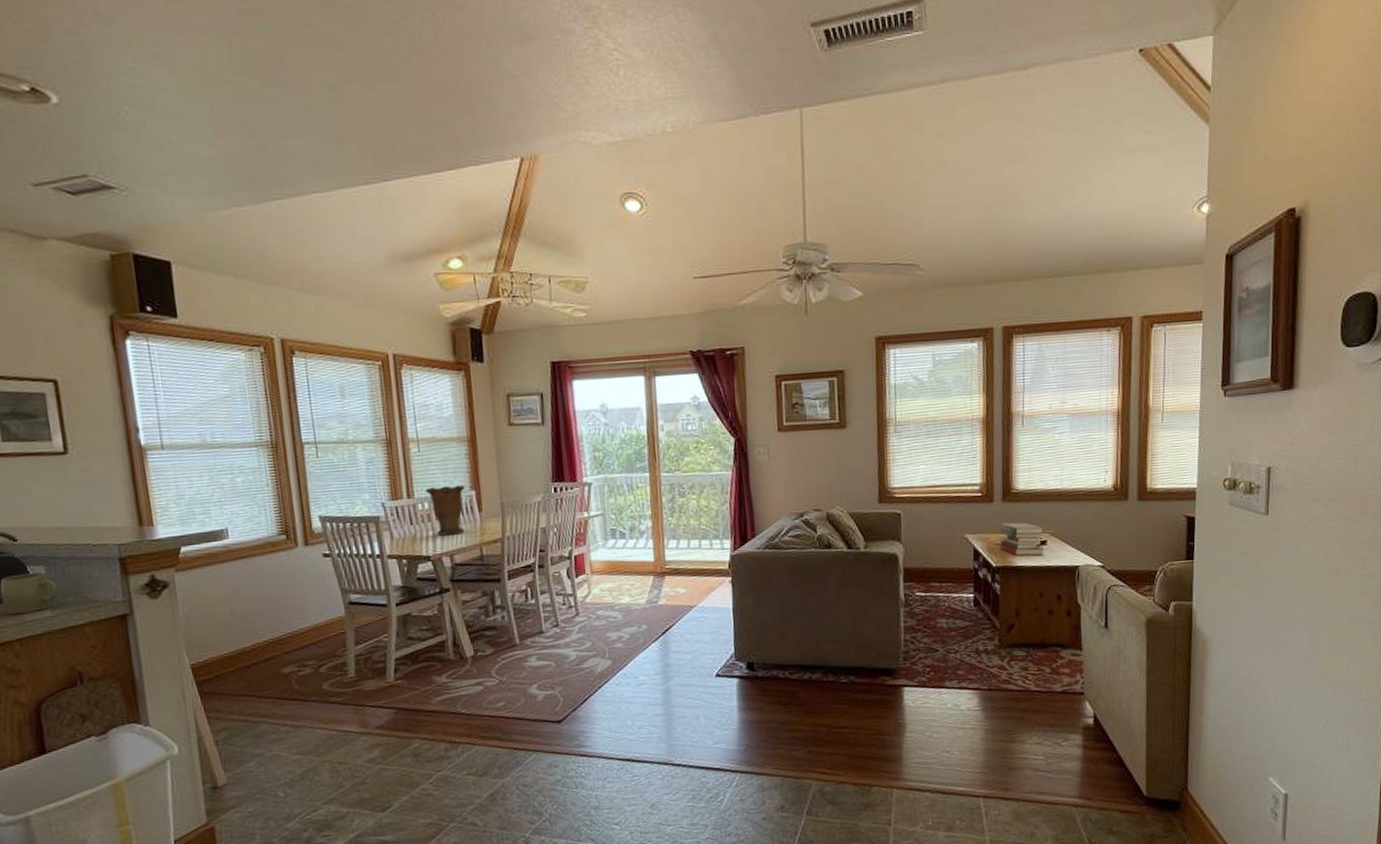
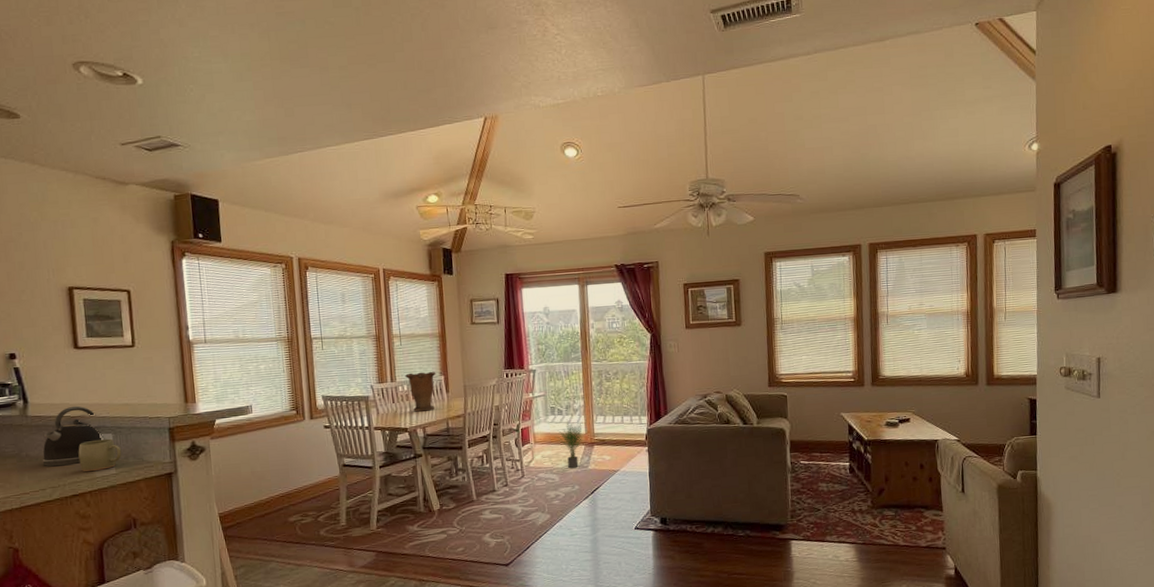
potted plant: none [615,545,653,604] -> present [554,420,584,469]
books: present [999,522,1044,556] -> none [869,403,908,431]

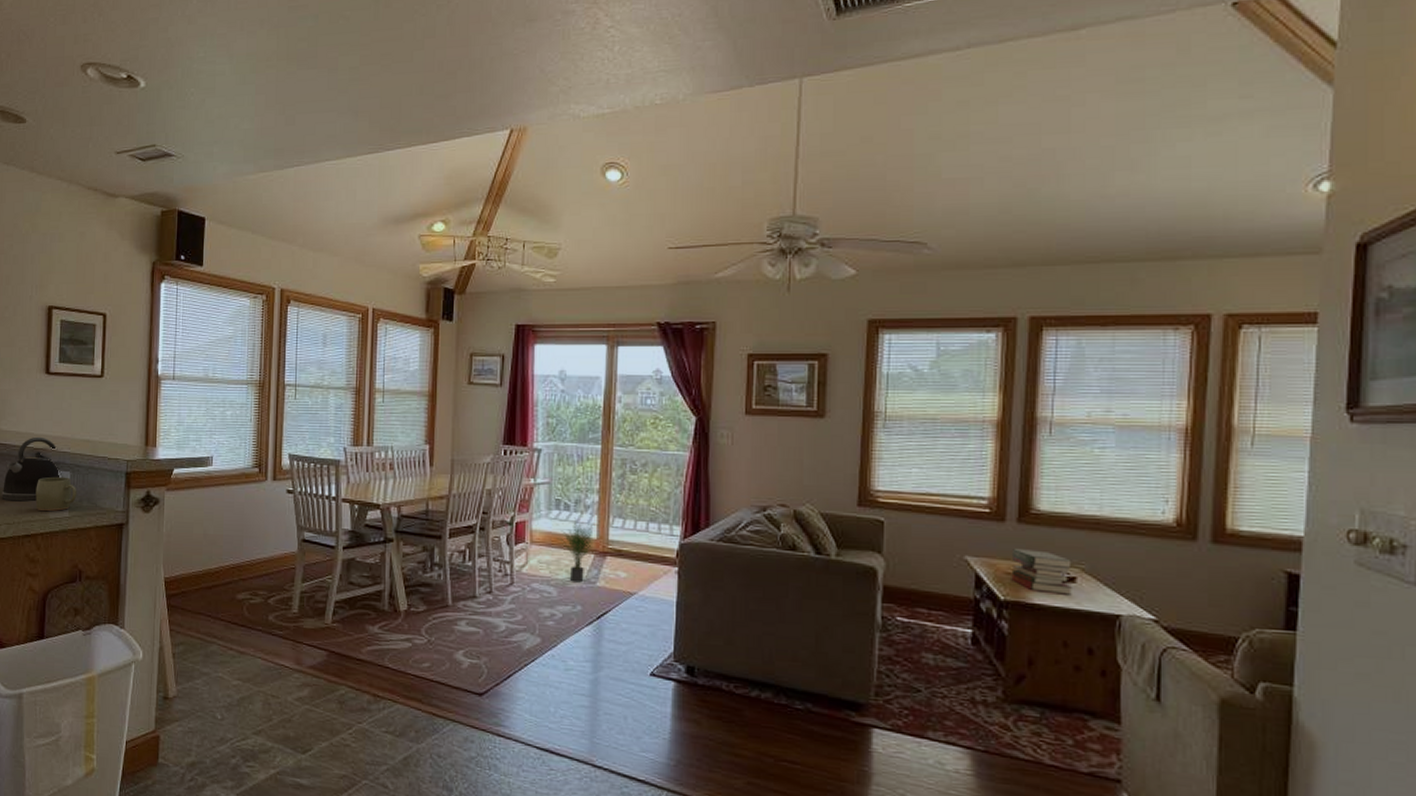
vase: present [405,371,436,412] -> none [384,437,420,486]
books: none [869,403,908,431] -> present [1011,549,1072,595]

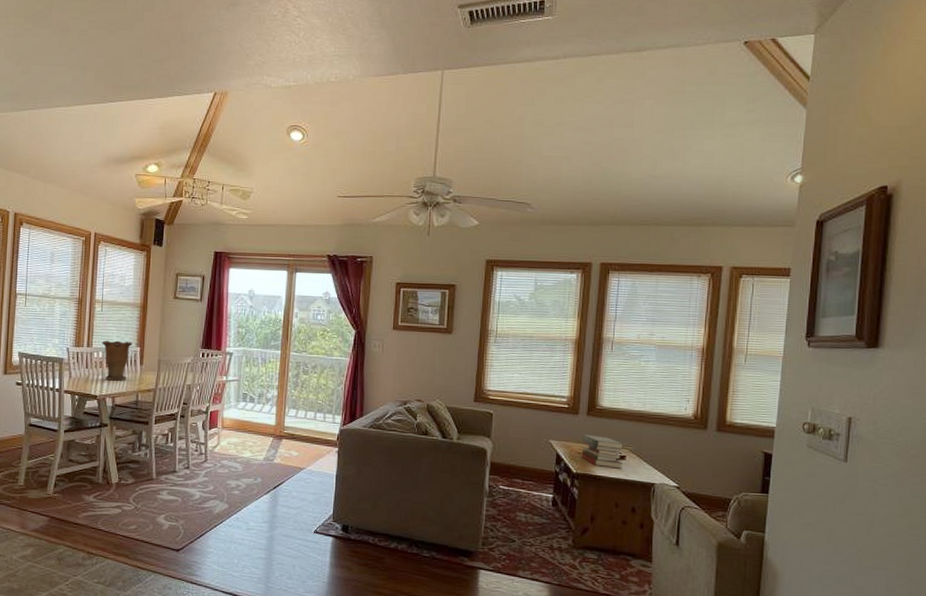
vase: none [384,437,420,486] -> present [102,340,133,381]
potted plant: present [556,519,595,583] -> none [243,409,274,460]

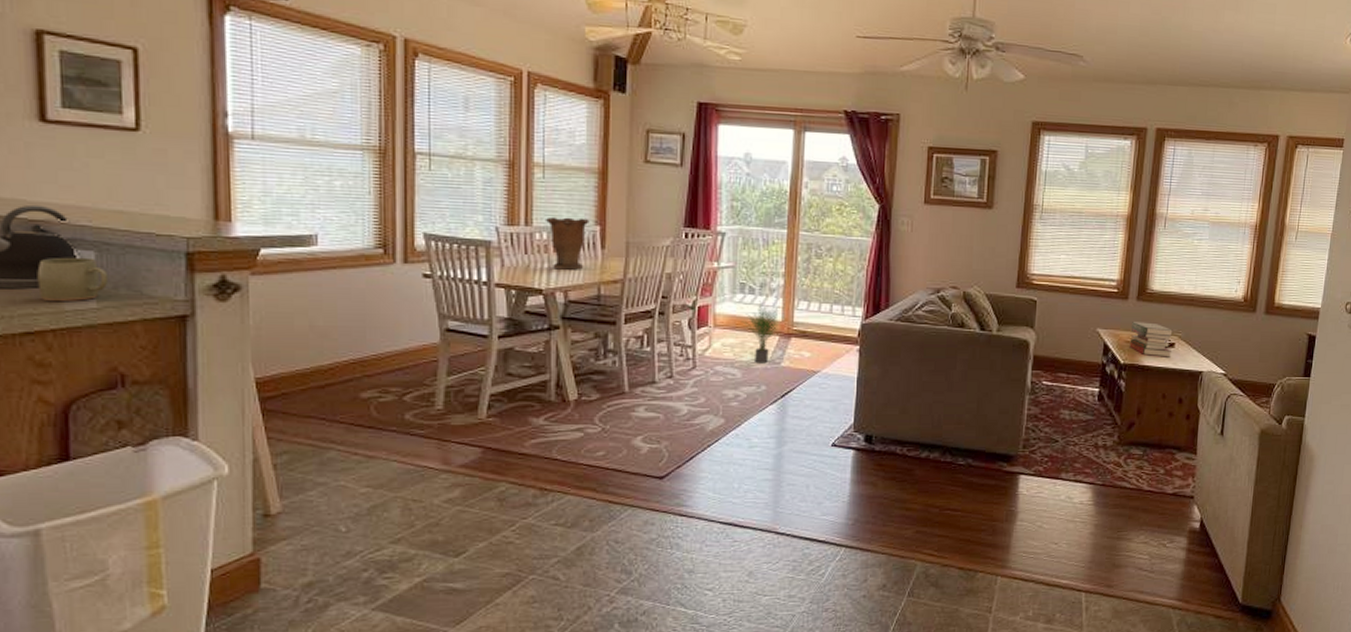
potted plant: none [243,409,274,460] -> present [741,302,780,364]

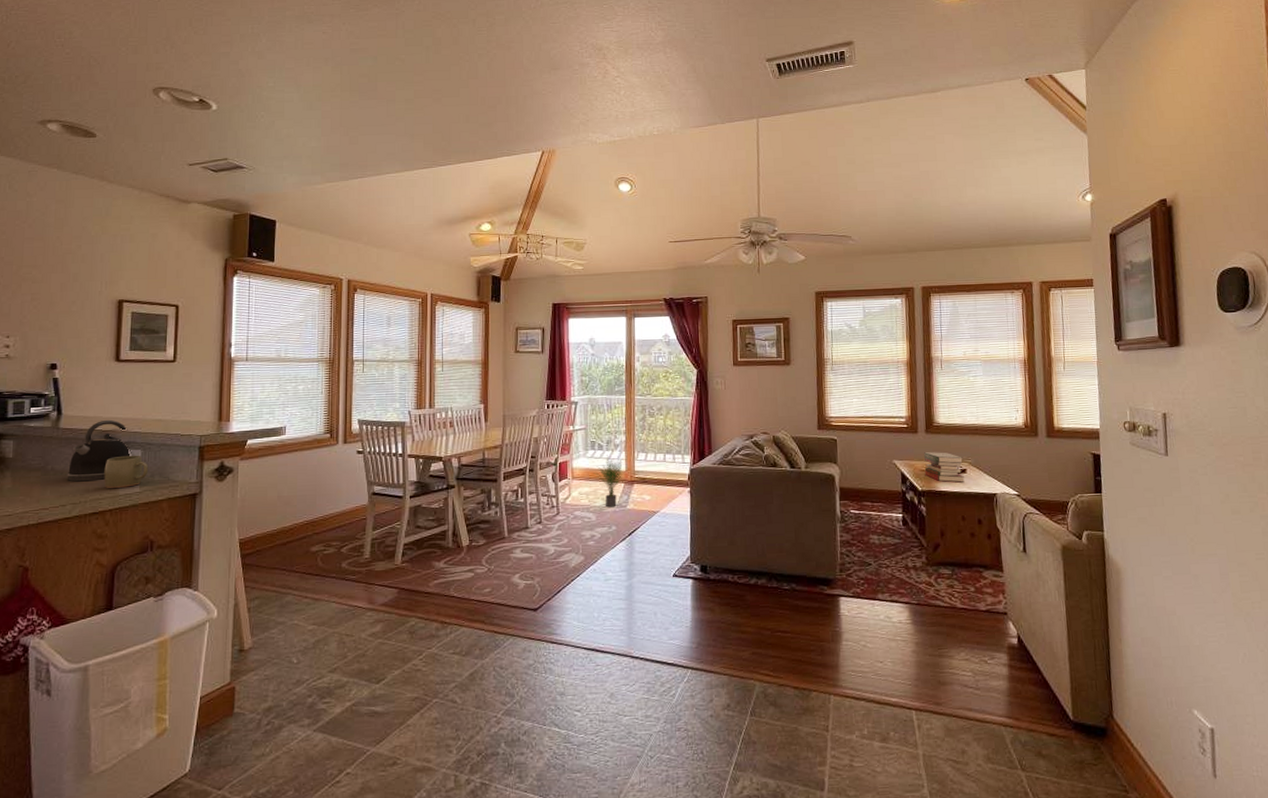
vase: present [546,216,589,270] -> none [445,399,476,441]

